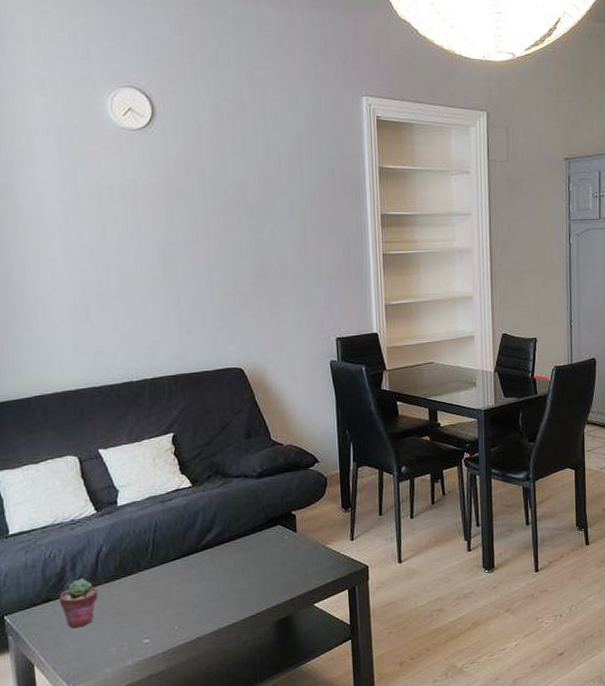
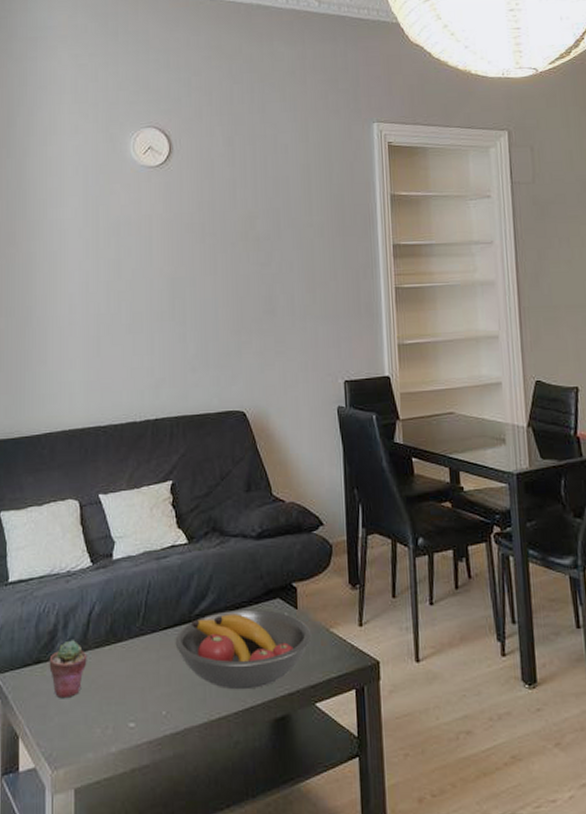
fruit bowl: none [184,535,310,602] -> present [175,609,312,690]

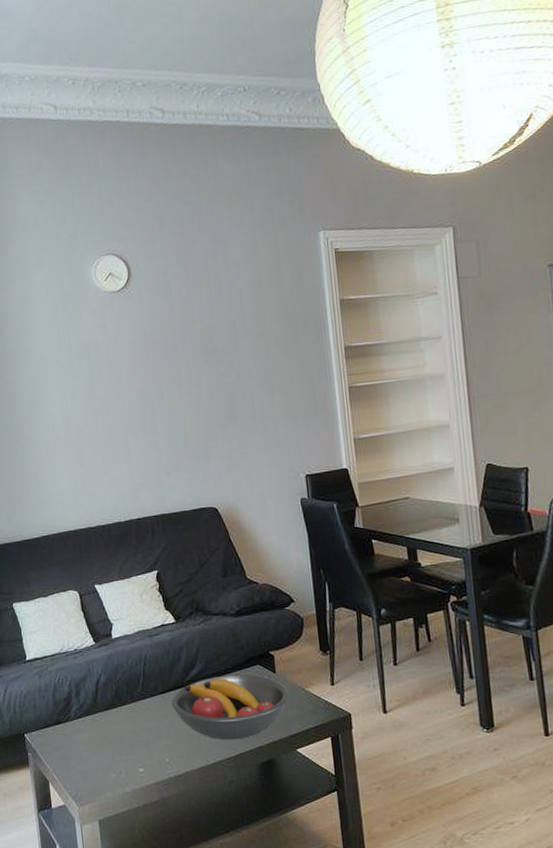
potted succulent: present [49,640,87,697] -> none [67,705,99,750]

